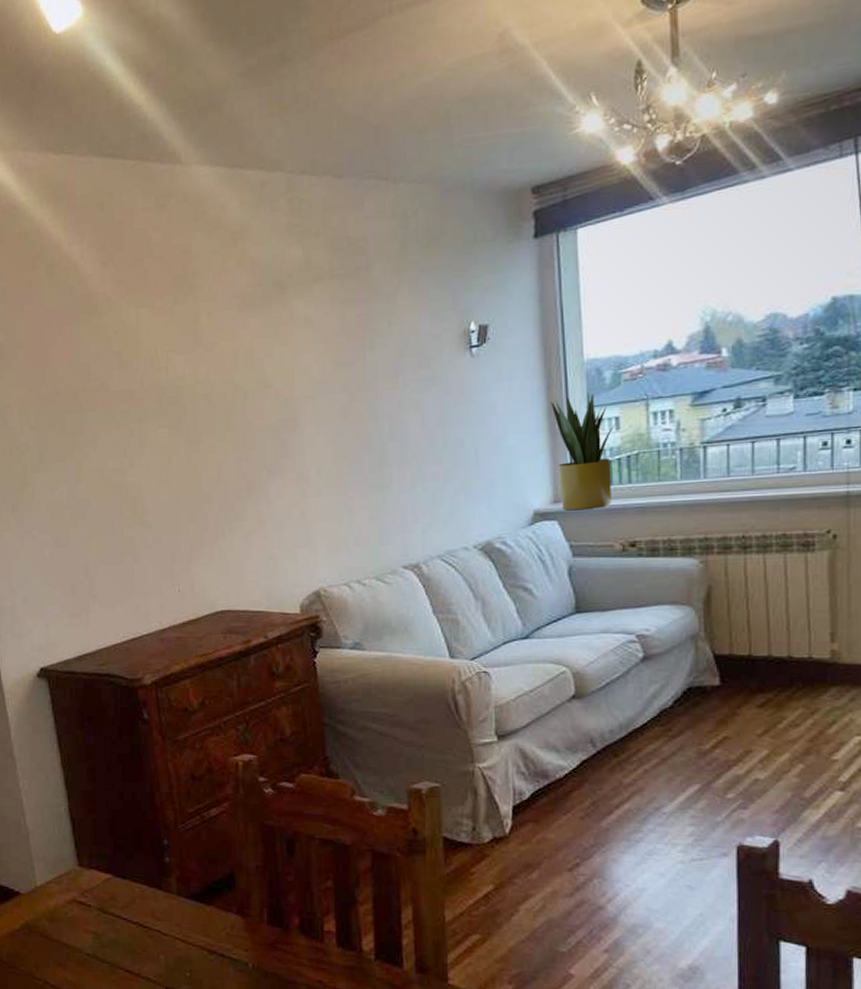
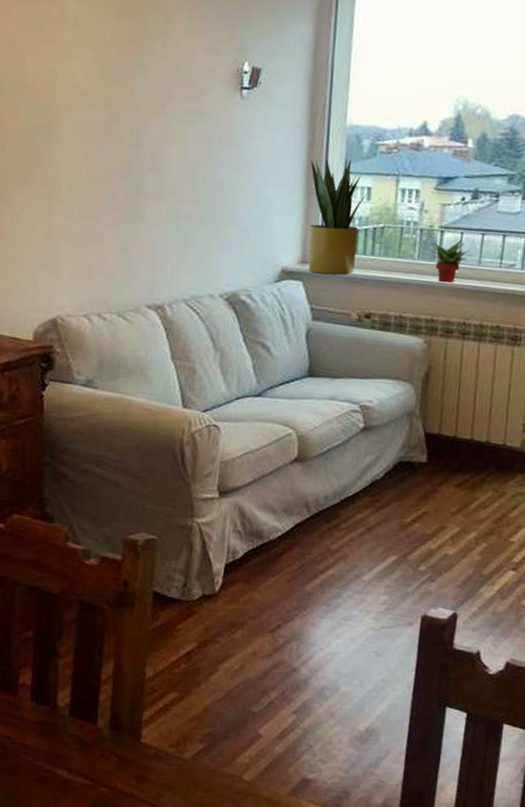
succulent plant: none [694,452,740,499] -> present [430,240,470,283]

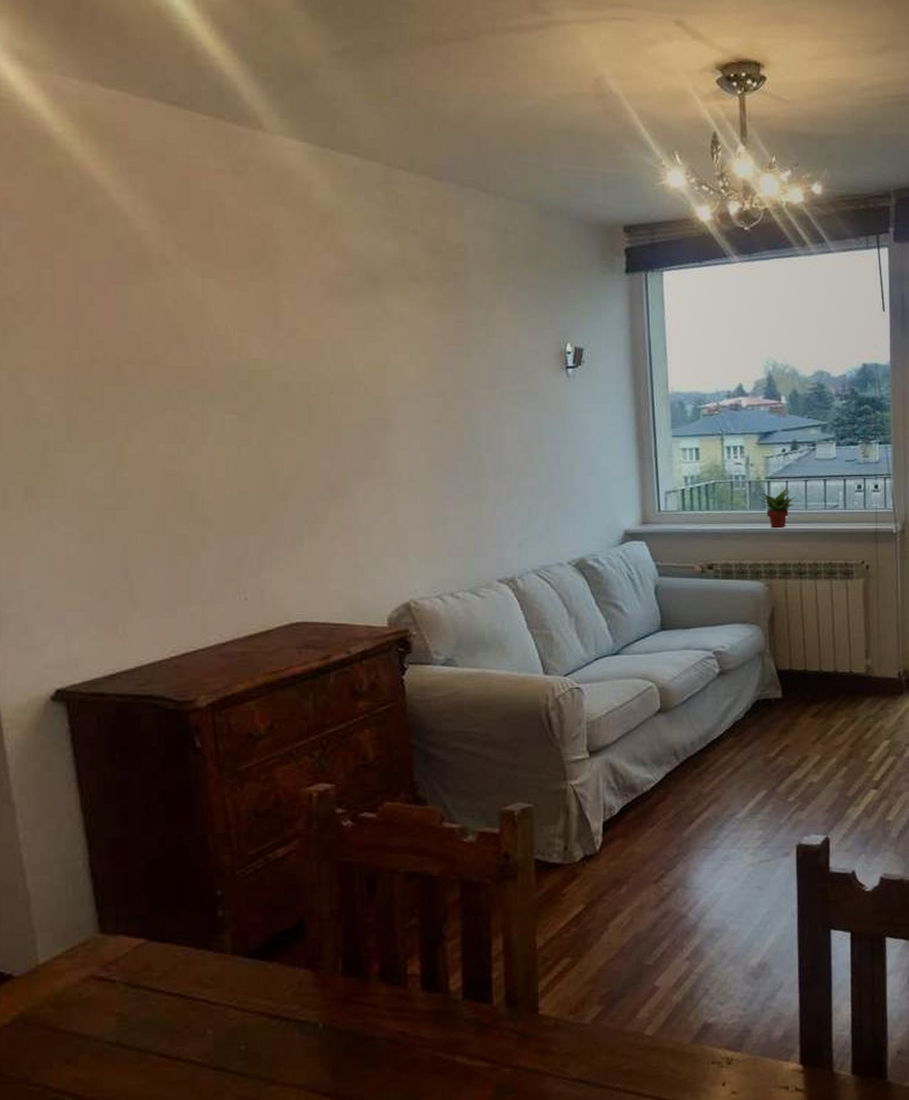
planter: present [308,157,367,275] -> none [640,422,696,533]

